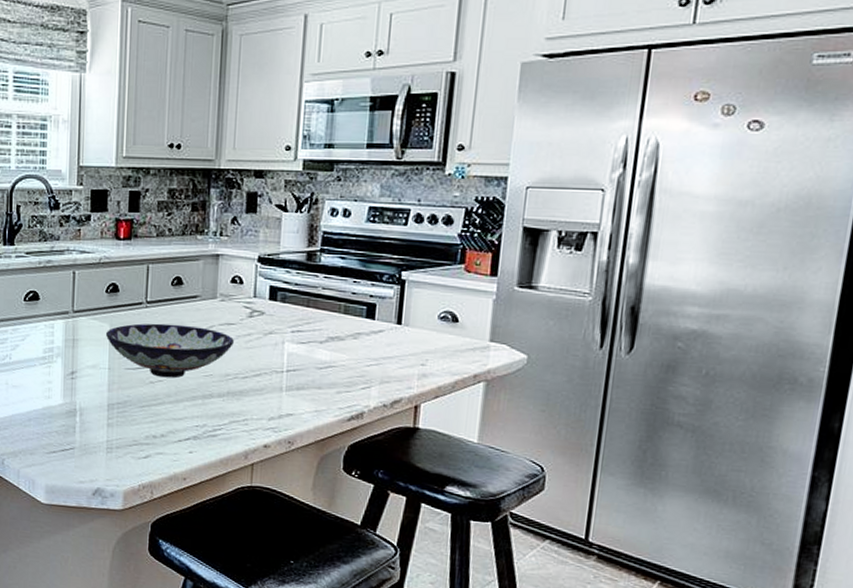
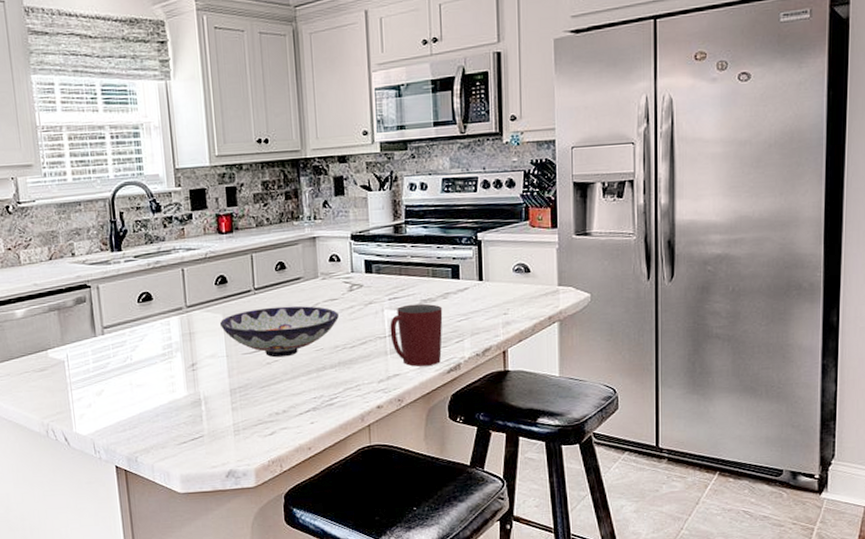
mug: none [288,340,351,410] -> present [390,303,443,367]

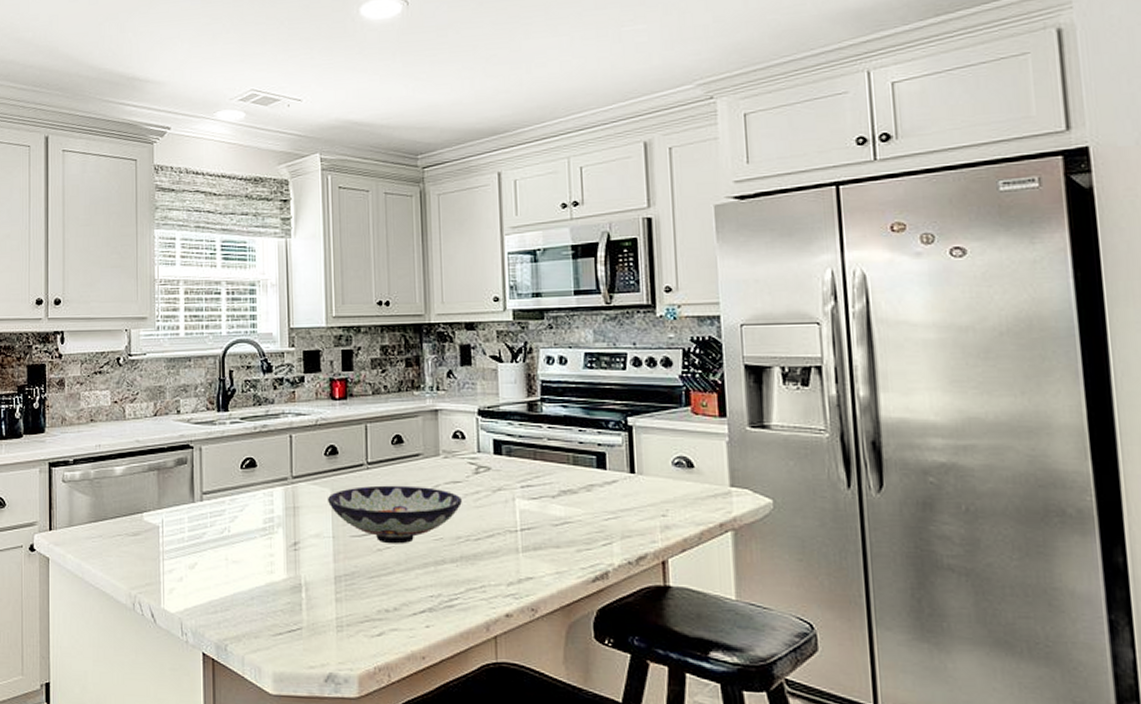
mug: present [390,303,443,367] -> none [522,495,586,571]

